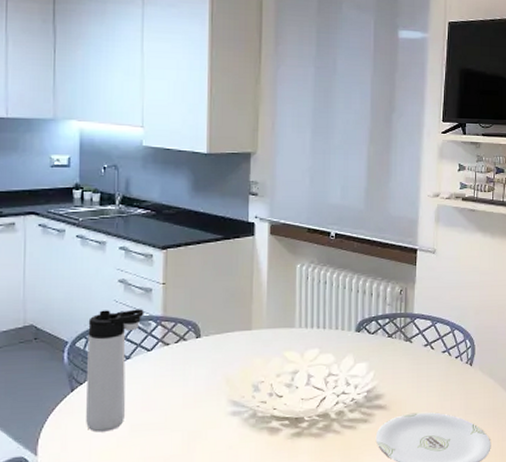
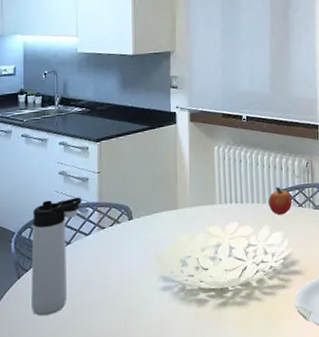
fruit: none [355,314,381,345] -> present [268,187,292,216]

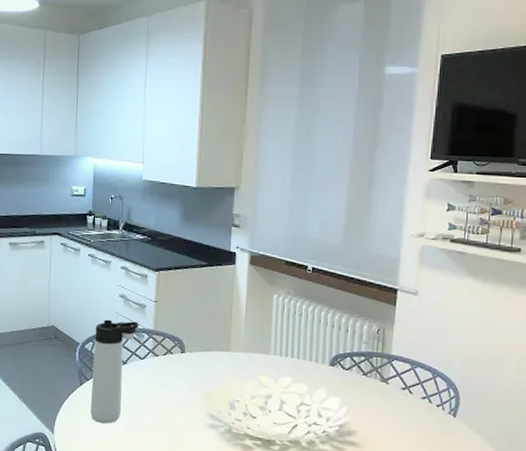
fruit: present [268,187,292,216] -> none [328,349,356,380]

